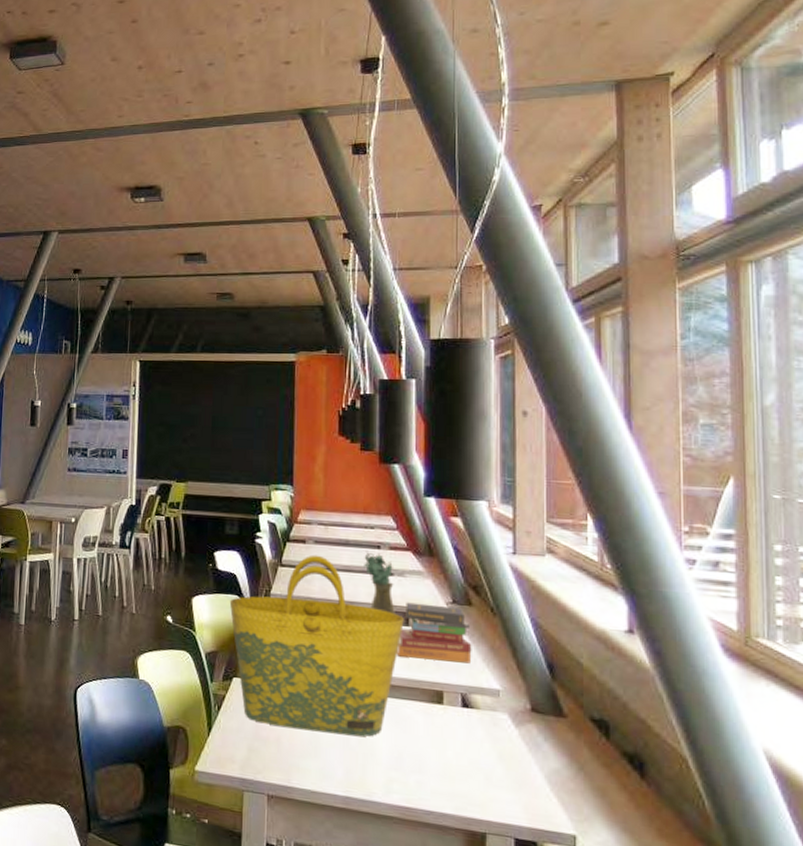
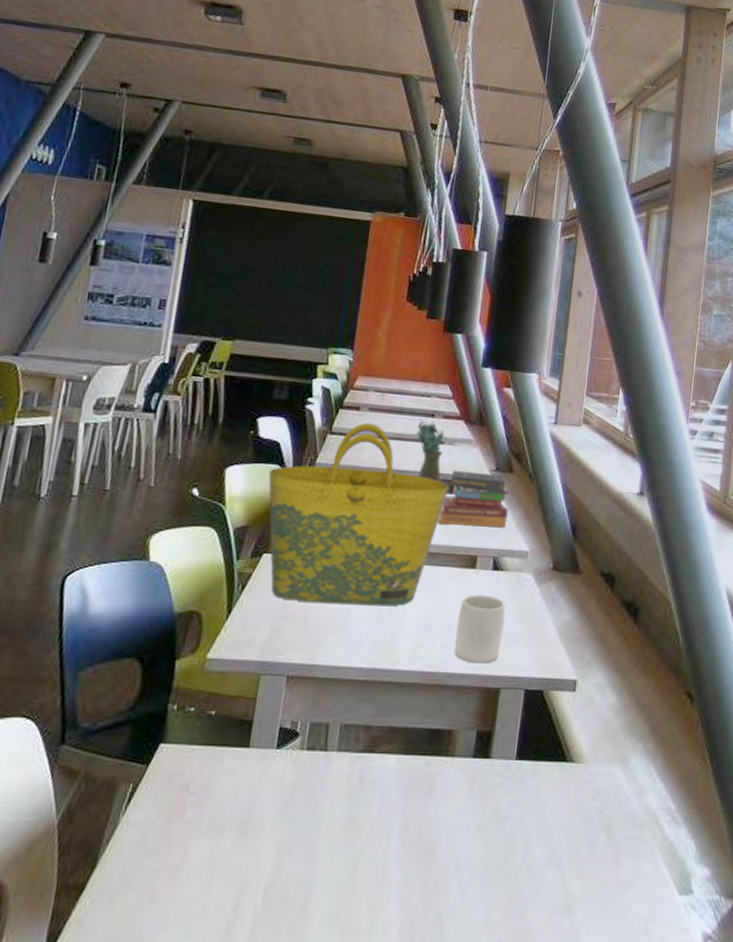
mug: none [429,731,482,805] -> present [454,594,506,664]

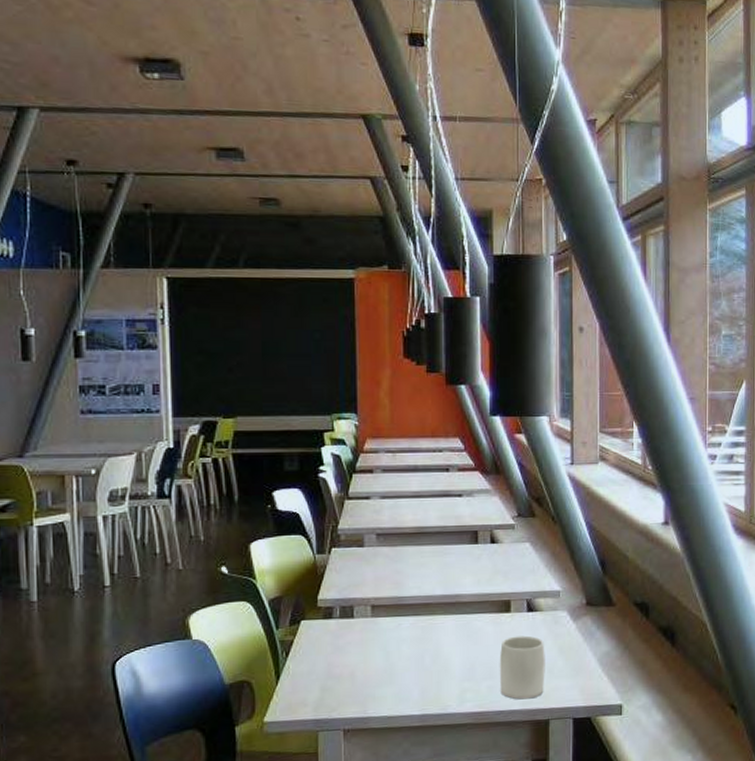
tote bag: present [268,422,449,607] -> none [293,484,473,662]
vase: present [416,418,445,482] -> none [433,474,465,534]
books: present [437,470,510,528] -> none [466,520,536,574]

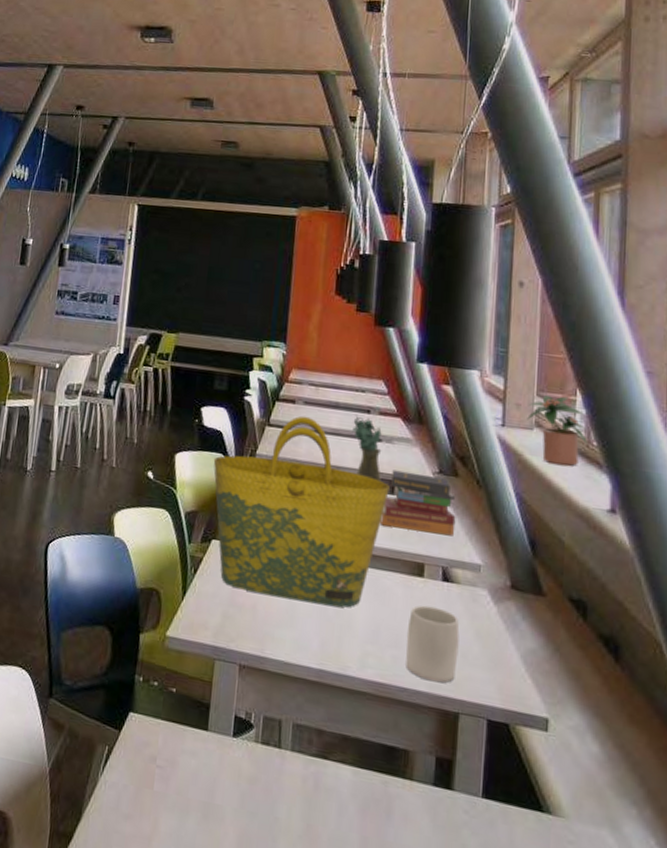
tote bag: none [293,484,473,662] -> present [213,415,390,608]
vase: none [433,474,465,534] -> present [352,414,382,481]
books: none [466,520,536,574] -> present [379,470,456,536]
potted plant: none [592,429,644,492] -> present [527,395,587,466]

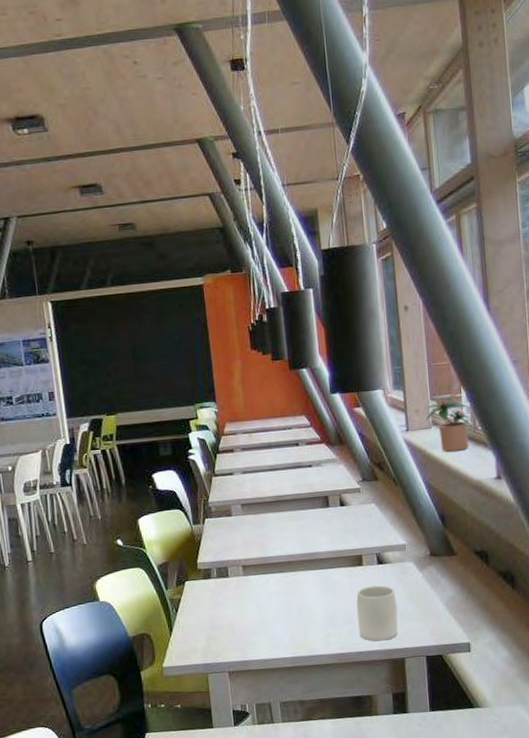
tote bag: present [213,415,390,608] -> none [172,460,325,615]
vase: present [352,414,382,481] -> none [285,449,317,500]
books: present [379,470,456,536] -> none [321,484,382,534]

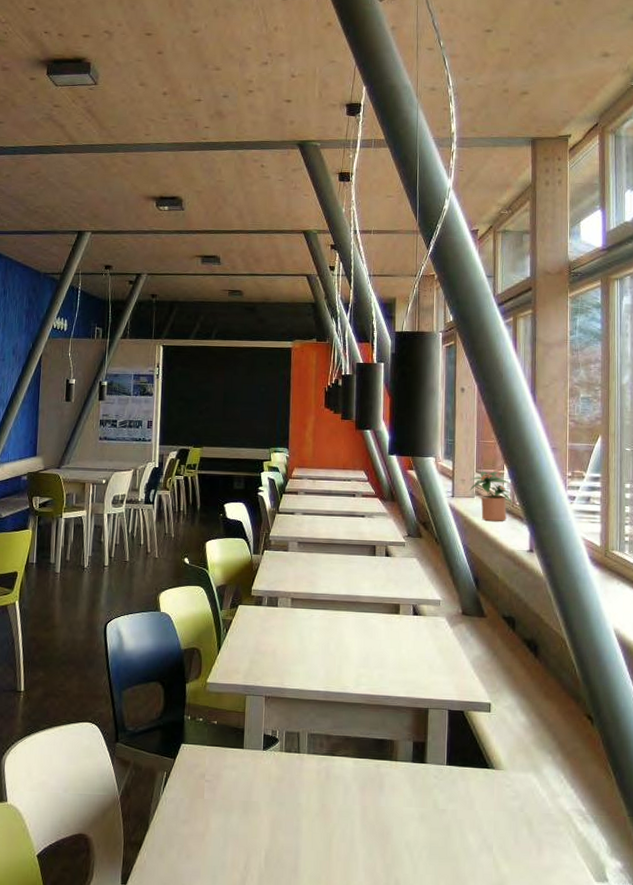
mug: present [356,585,398,642] -> none [388,634,427,689]

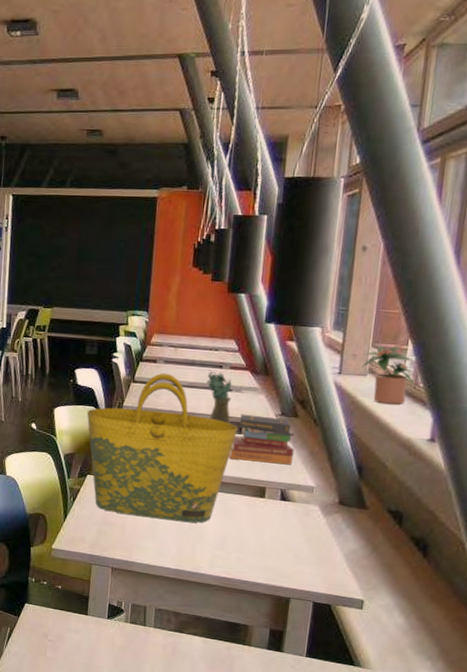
tote bag: none [236,503,372,644] -> present [86,373,238,523]
vase: none [342,498,366,547] -> present [206,369,232,424]
books: none [366,537,421,582] -> present [228,414,295,465]

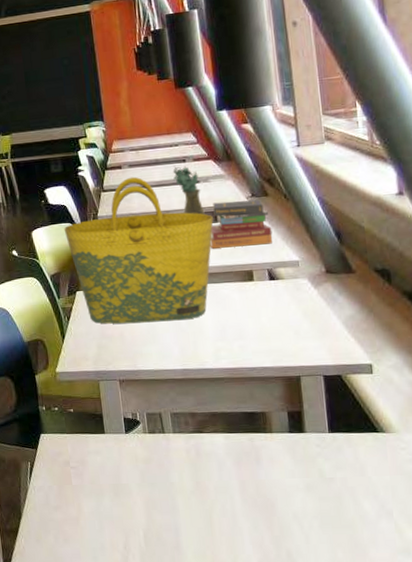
potted plant: present [362,346,415,405] -> none [317,109,371,168]

